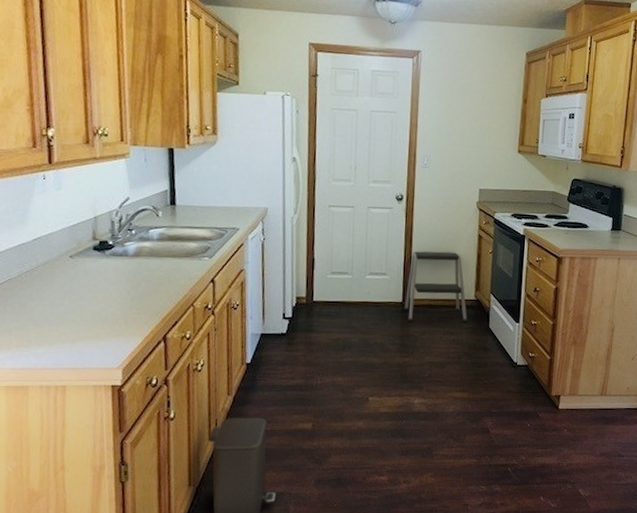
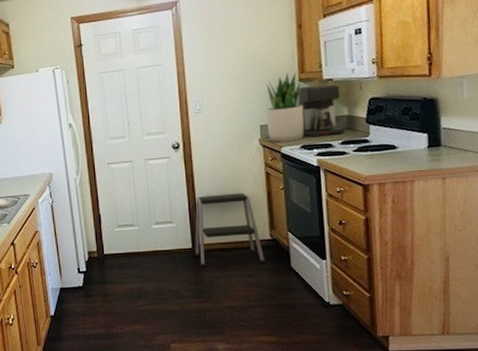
planter: none [485,143,520,209] -> present [265,72,305,143]
coffee maker: none [515,159,551,208] -> present [298,84,345,138]

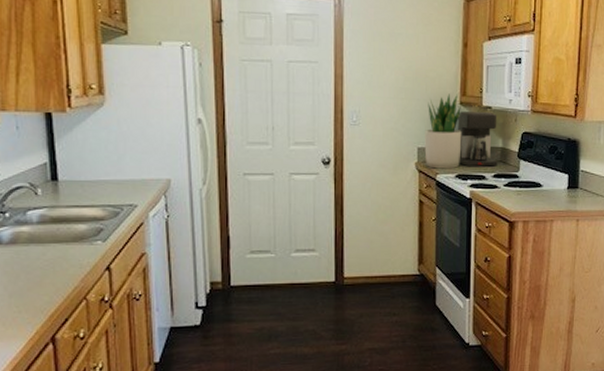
step stool: present [194,193,266,267] -> none [337,221,411,303]

